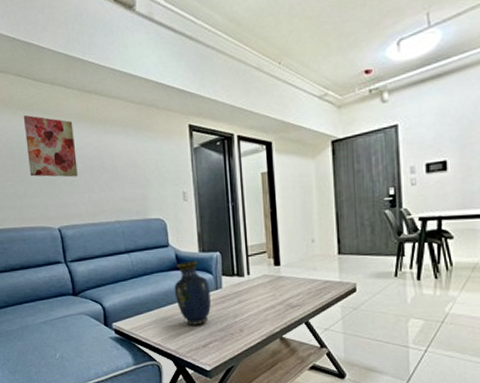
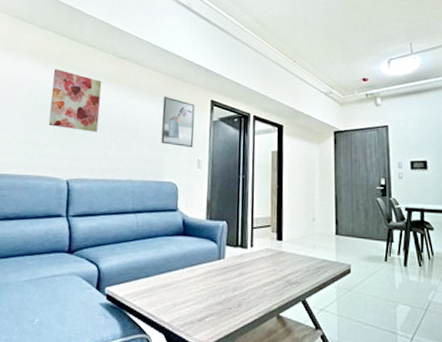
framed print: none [138,127,176,181] -> present [161,96,195,147]
vase: present [174,261,211,325] -> none [176,228,213,296]

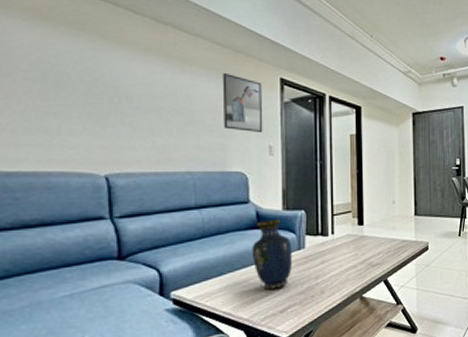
wall art: present [48,68,102,132] -> none [67,33,141,117]
vase: none [176,228,213,296] -> present [252,220,292,289]

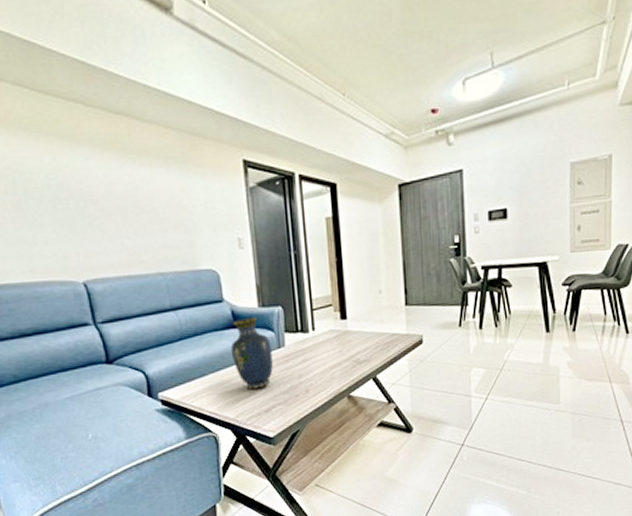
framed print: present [222,72,263,132] -> none [181,160,230,225]

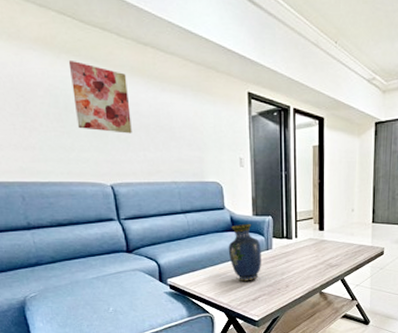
wall art: none [27,137,107,220] -> present [68,59,132,134]

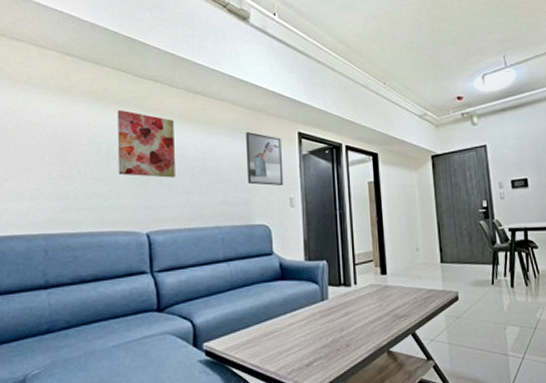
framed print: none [197,89,234,145] -> present [245,131,284,186]
vase: present [228,224,261,281] -> none [276,271,316,342]

